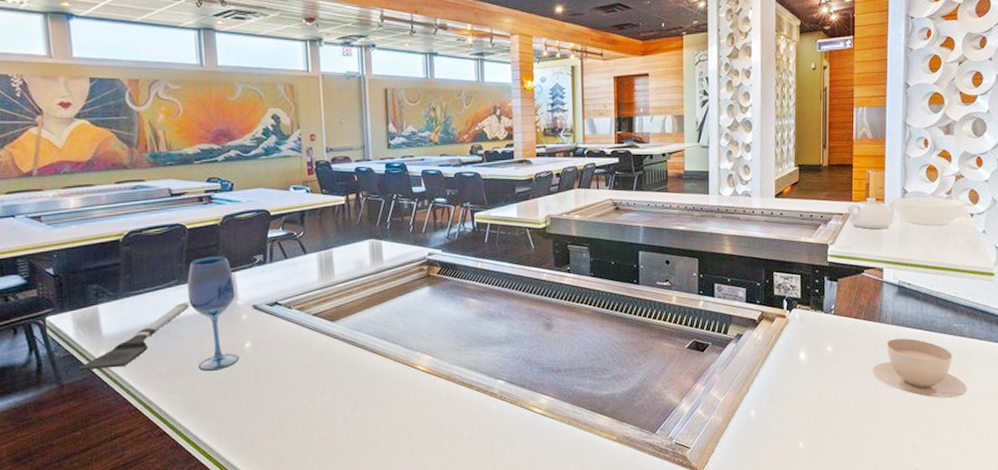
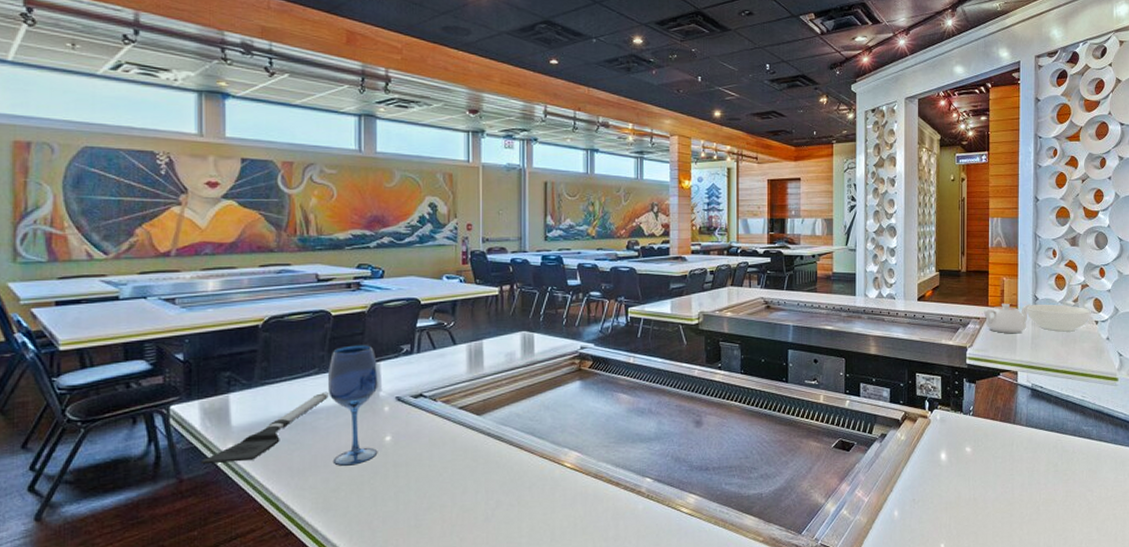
teacup: present [873,338,968,399] -> none [1009,439,1097,500]

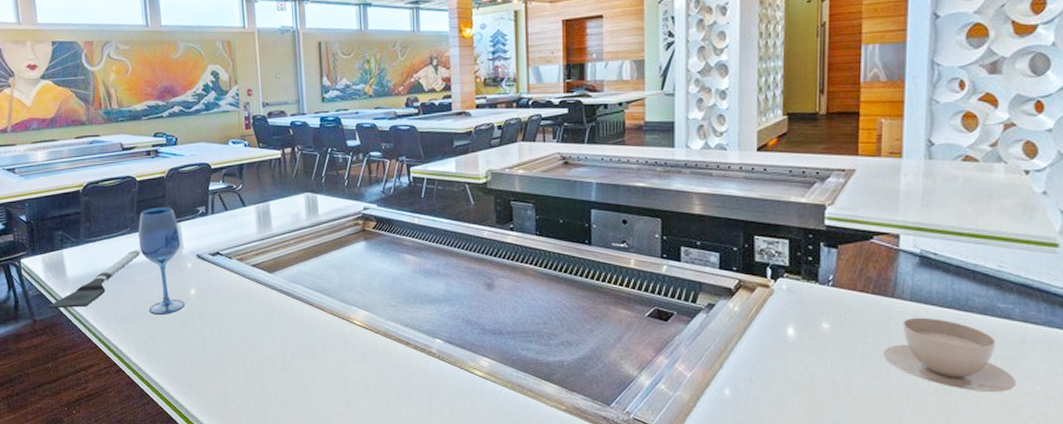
teapot: present [984,303,1031,334] -> none [852,150,922,189]
teacup: none [1009,439,1097,500] -> present [884,317,1017,393]
bowl: present [1026,304,1092,332] -> none [915,150,1020,185]

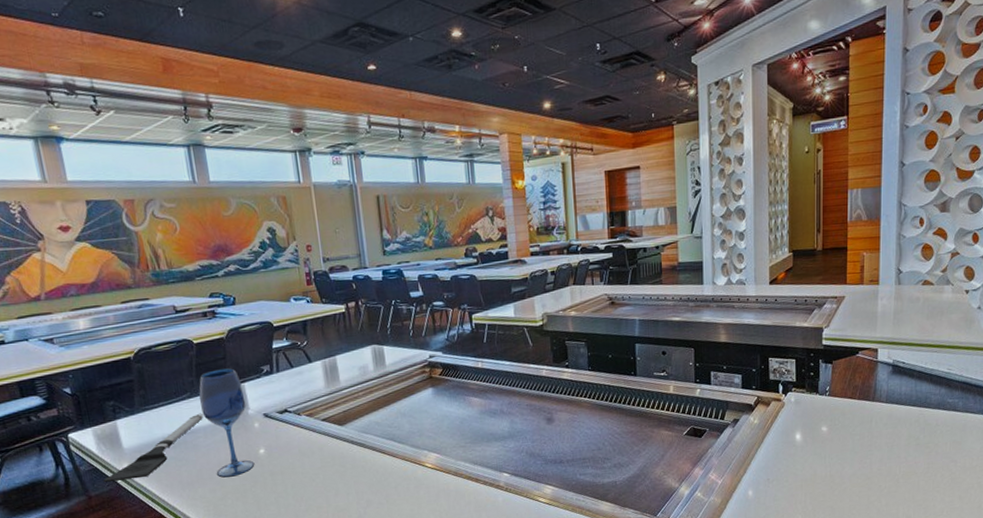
teacup: present [884,317,1017,393] -> none [867,415,961,471]

